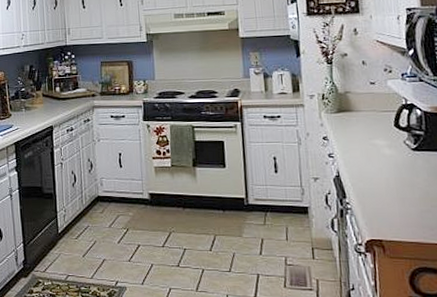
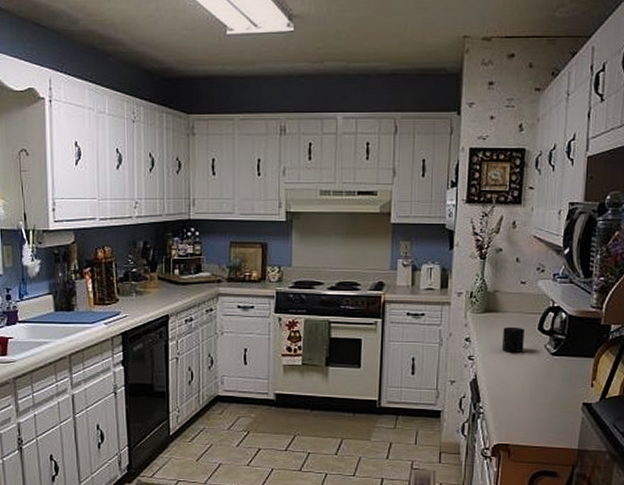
mug: none [359,124,383,149] -> present [501,327,524,352]

